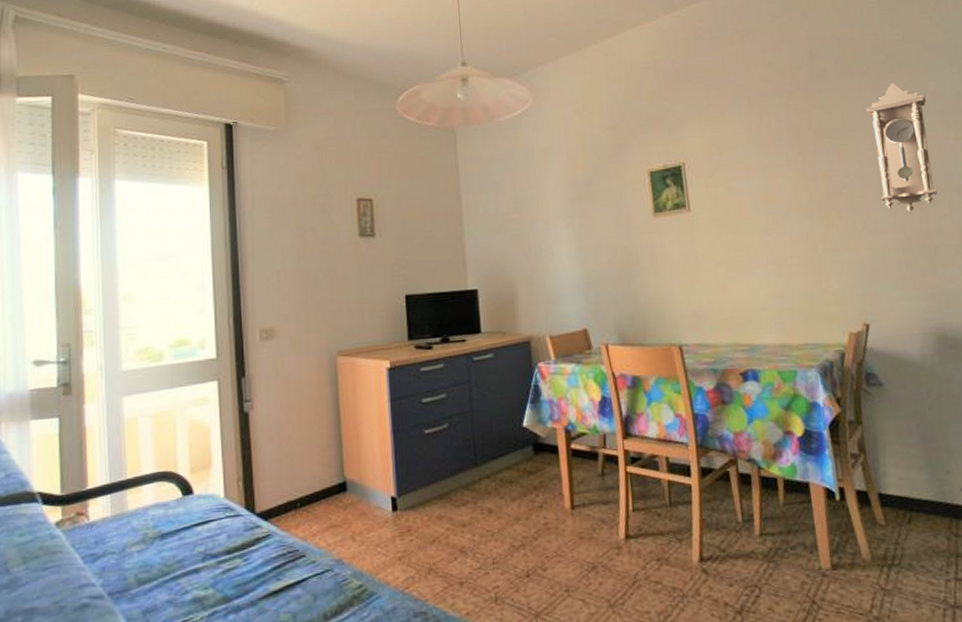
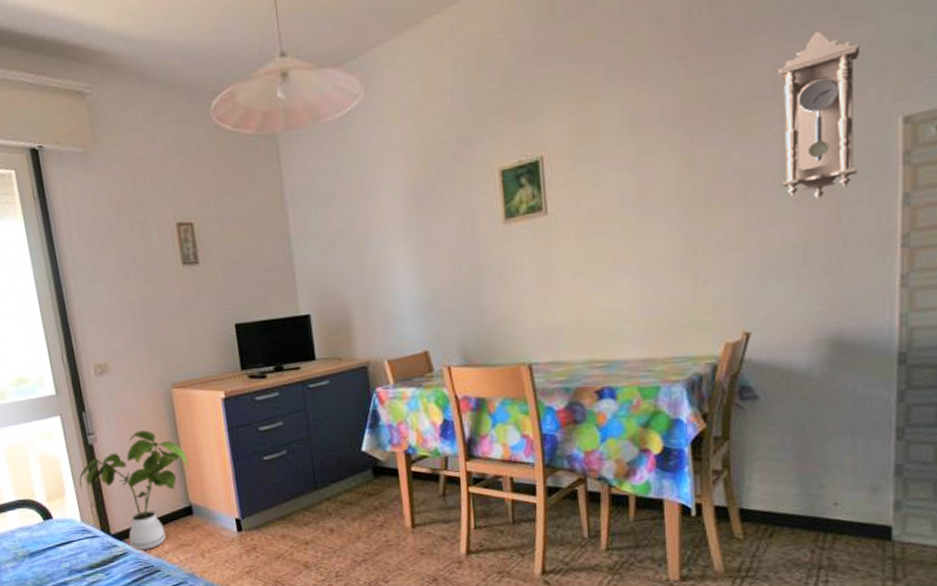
house plant: none [228,398,348,532] -> present [79,430,190,550]

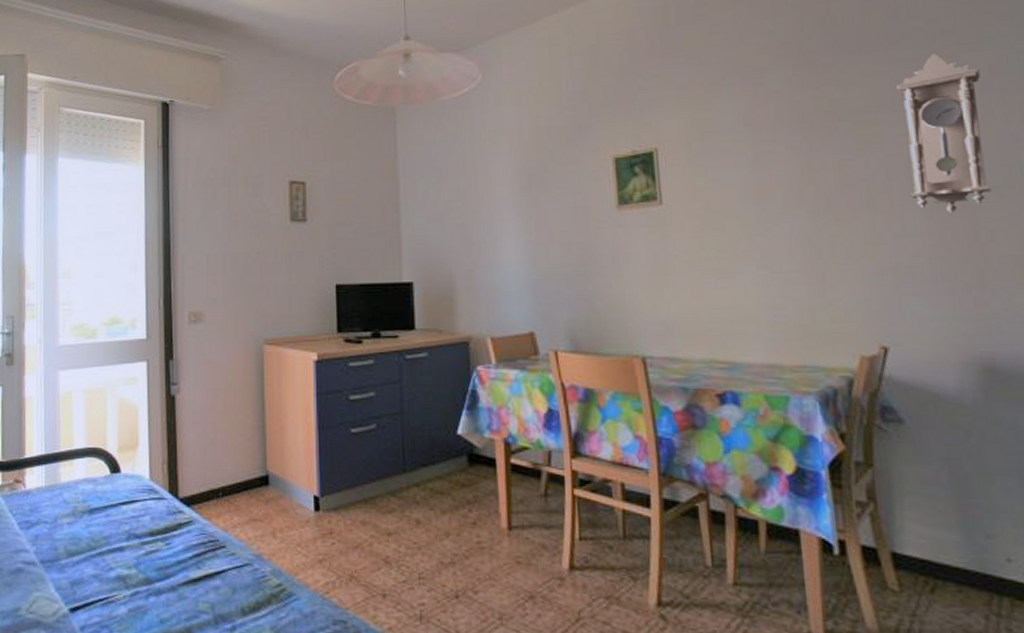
house plant: present [79,430,190,550] -> none [154,386,272,520]

